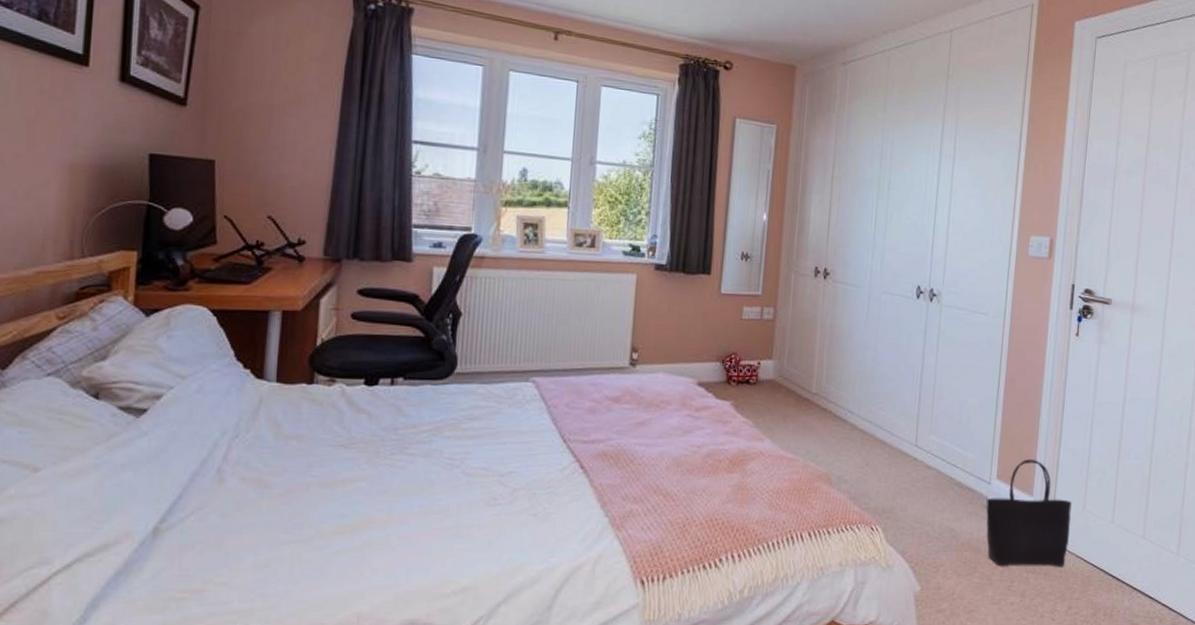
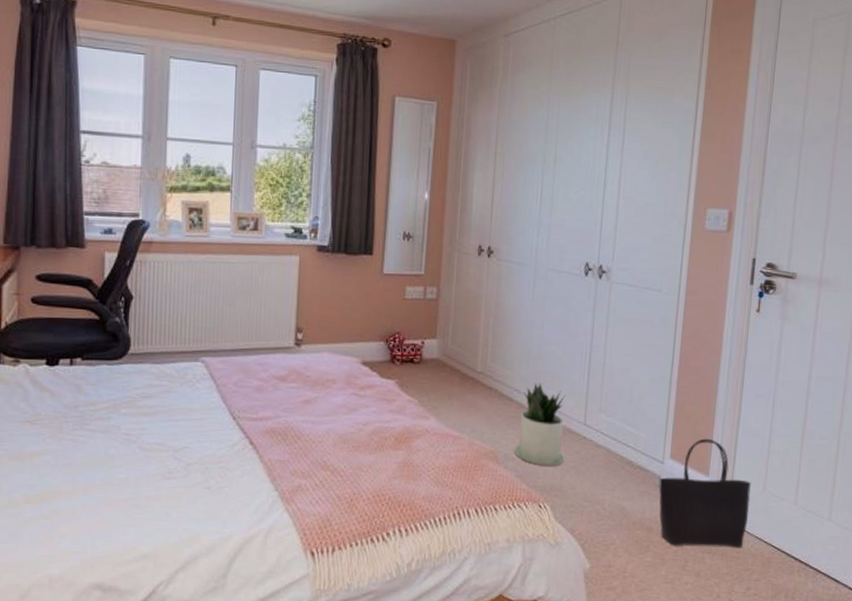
planter: none [847,404,897,488] -> present [513,383,565,466]

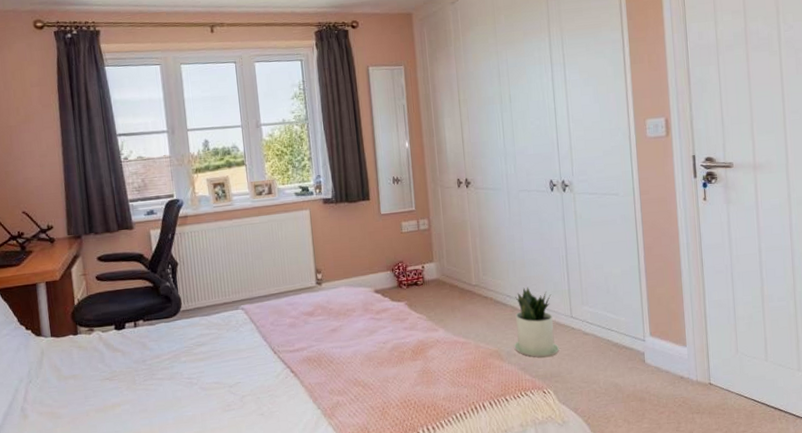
tote bag: present [659,438,751,548] -> none [644,314,727,411]

